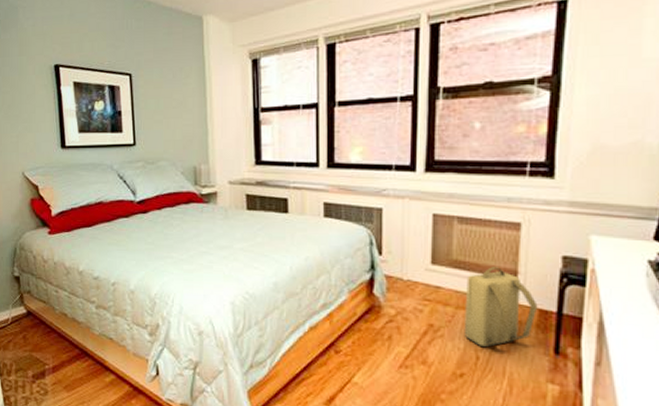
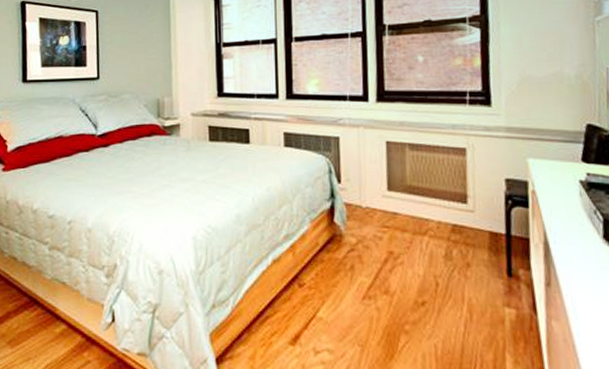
backpack: present [463,267,538,348] -> none [421,191,489,273]

